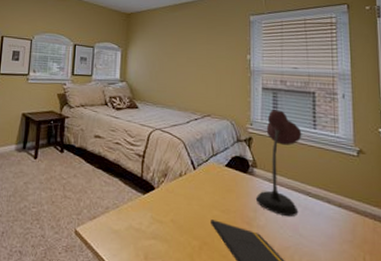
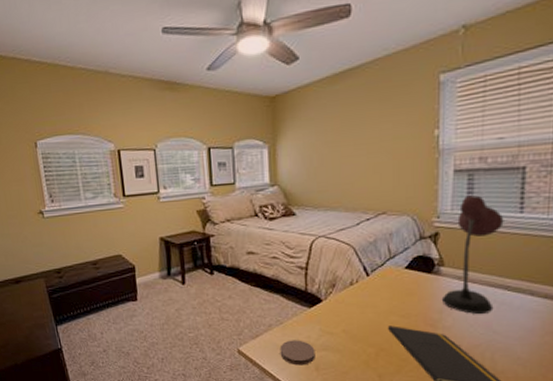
coaster: none [113,225,146,253] -> present [279,340,315,366]

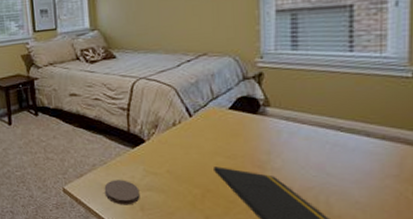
desk lamp: present [441,195,504,315] -> none [268,34,333,157]

